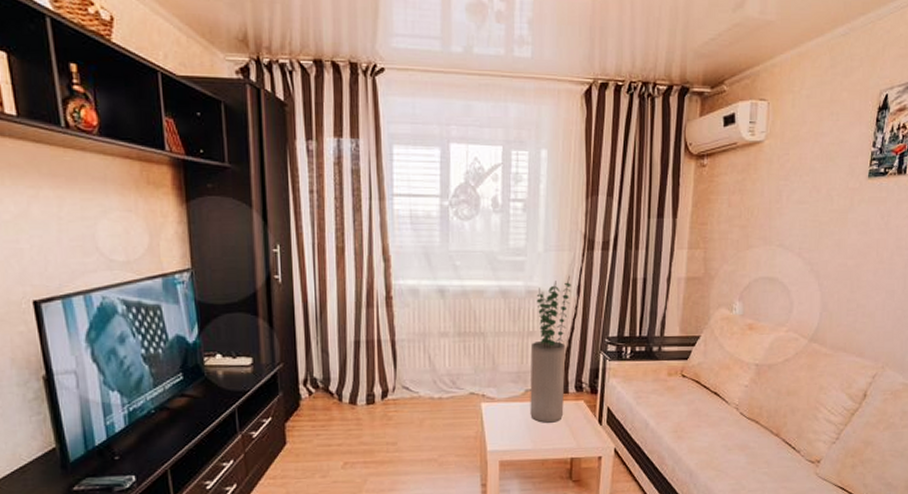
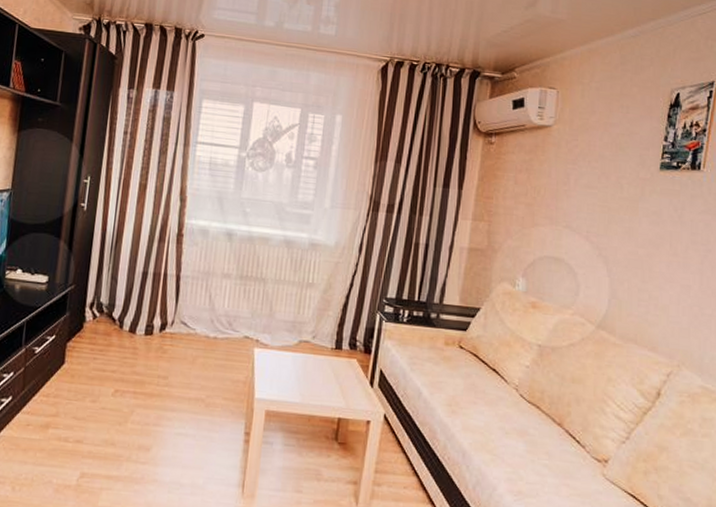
vase: present [530,275,571,423] -> none [301,232,354,378]

